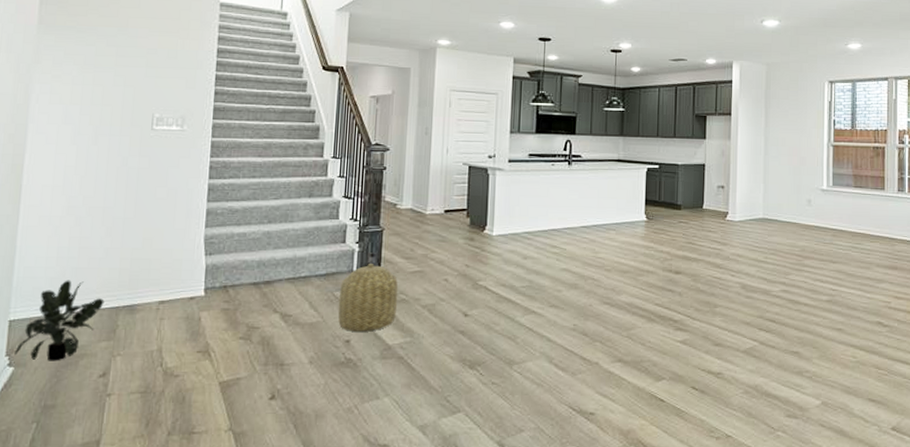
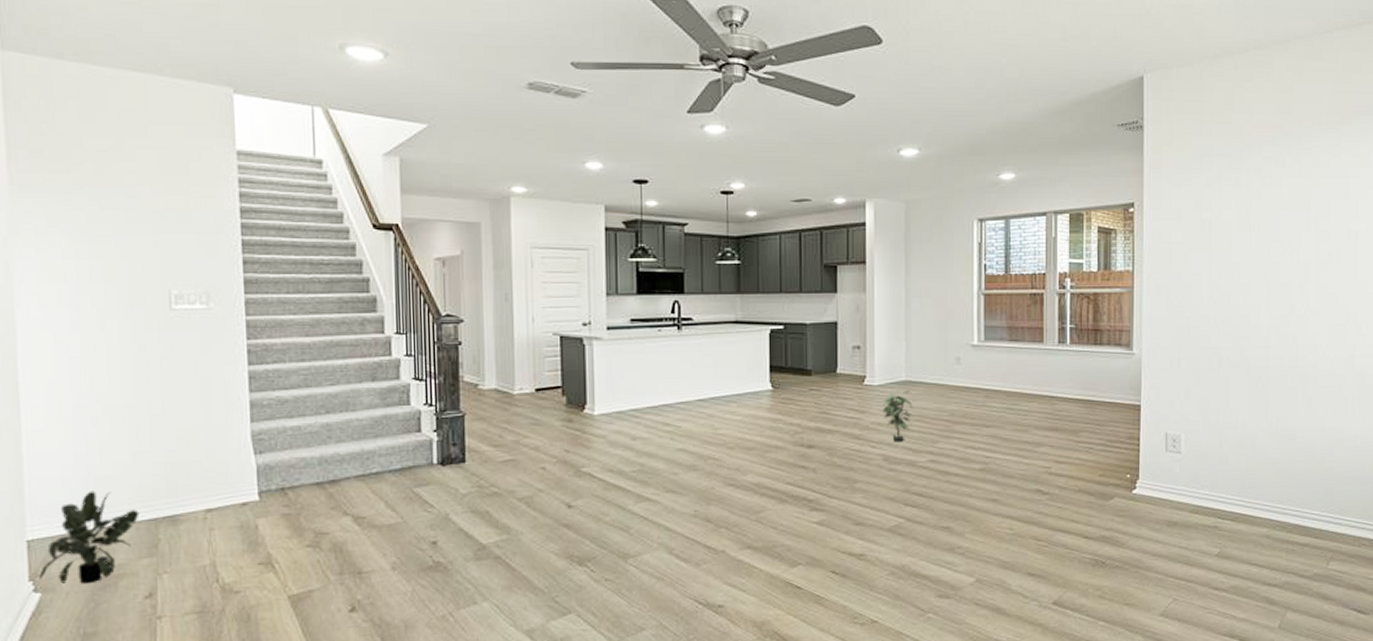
basket: present [338,264,398,332] -> none [419,454,489,532]
potted plant: none [742,226,769,273] -> present [882,389,913,442]

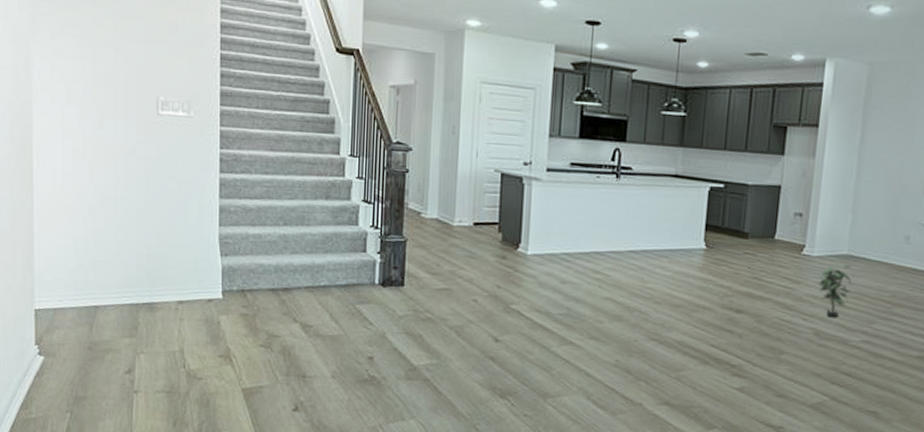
potted plant: present [39,490,140,584] -> none [43,272,124,354]

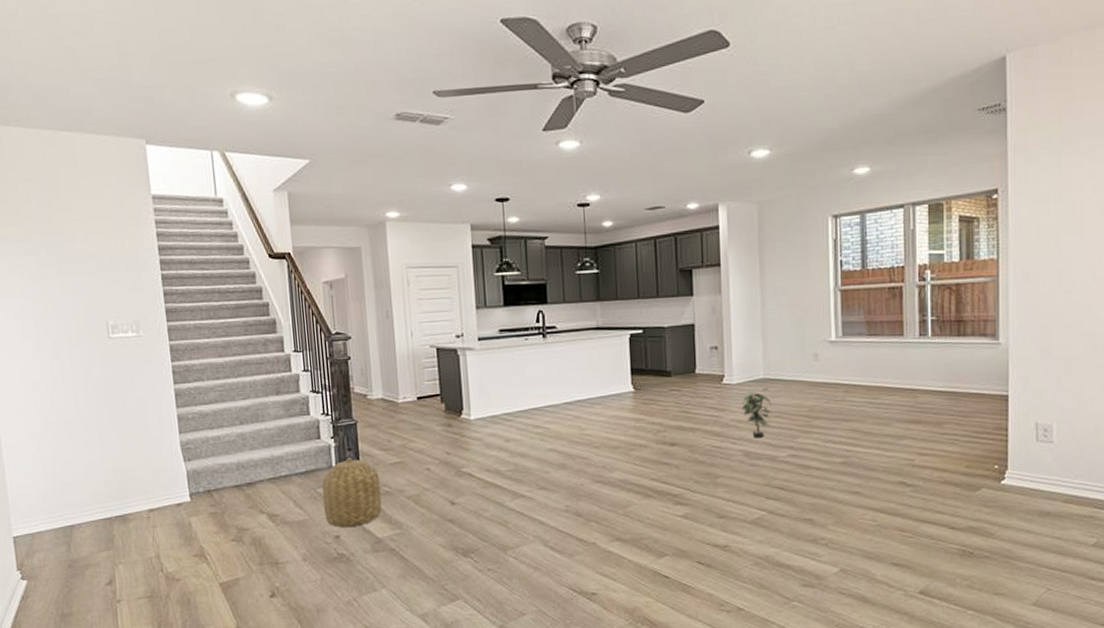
basket: none [360,277,424,350] -> present [321,458,382,527]

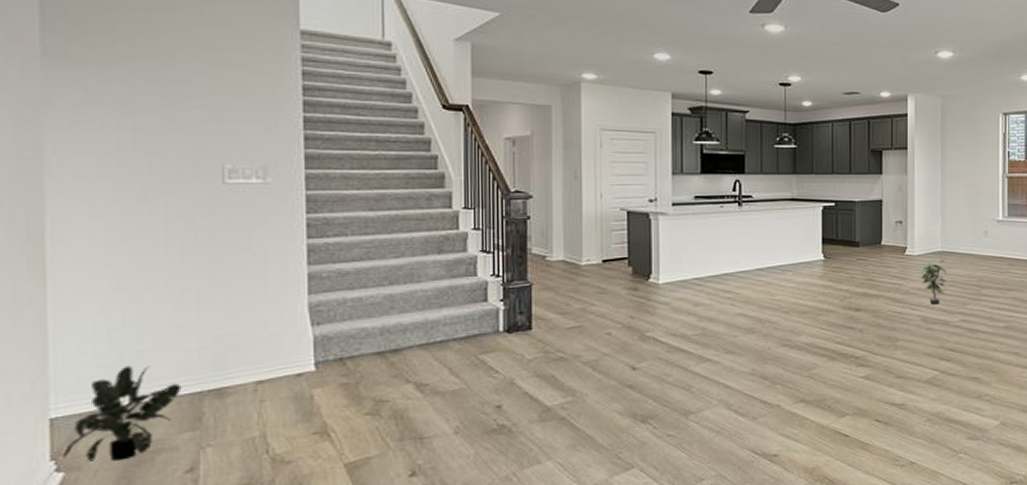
potted plant: none [24,495,97,573] -> present [63,365,182,462]
basket: present [321,458,382,527] -> none [484,322,555,396]

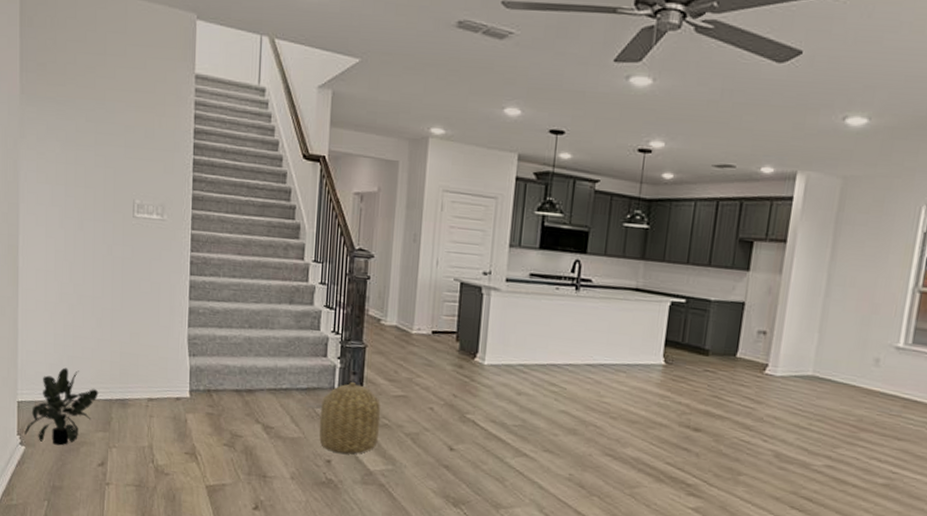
basket: none [484,322,555,396] -> present [319,382,381,454]
potted plant: present [921,258,948,305] -> none [781,385,816,441]

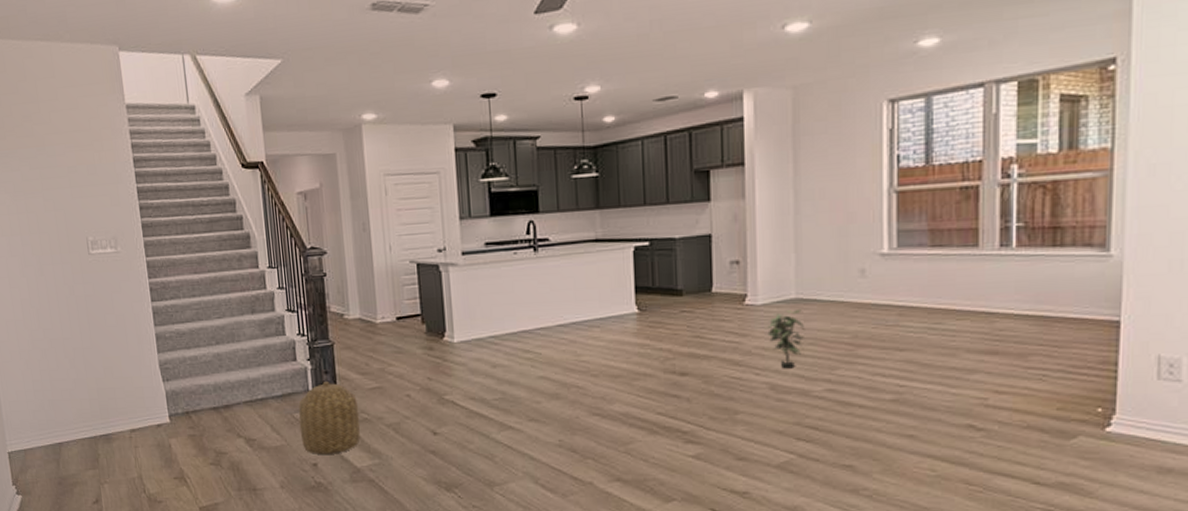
potted plant: present [24,367,99,446] -> none [19,412,83,489]
potted plant: none [781,385,816,441] -> present [767,308,805,369]

